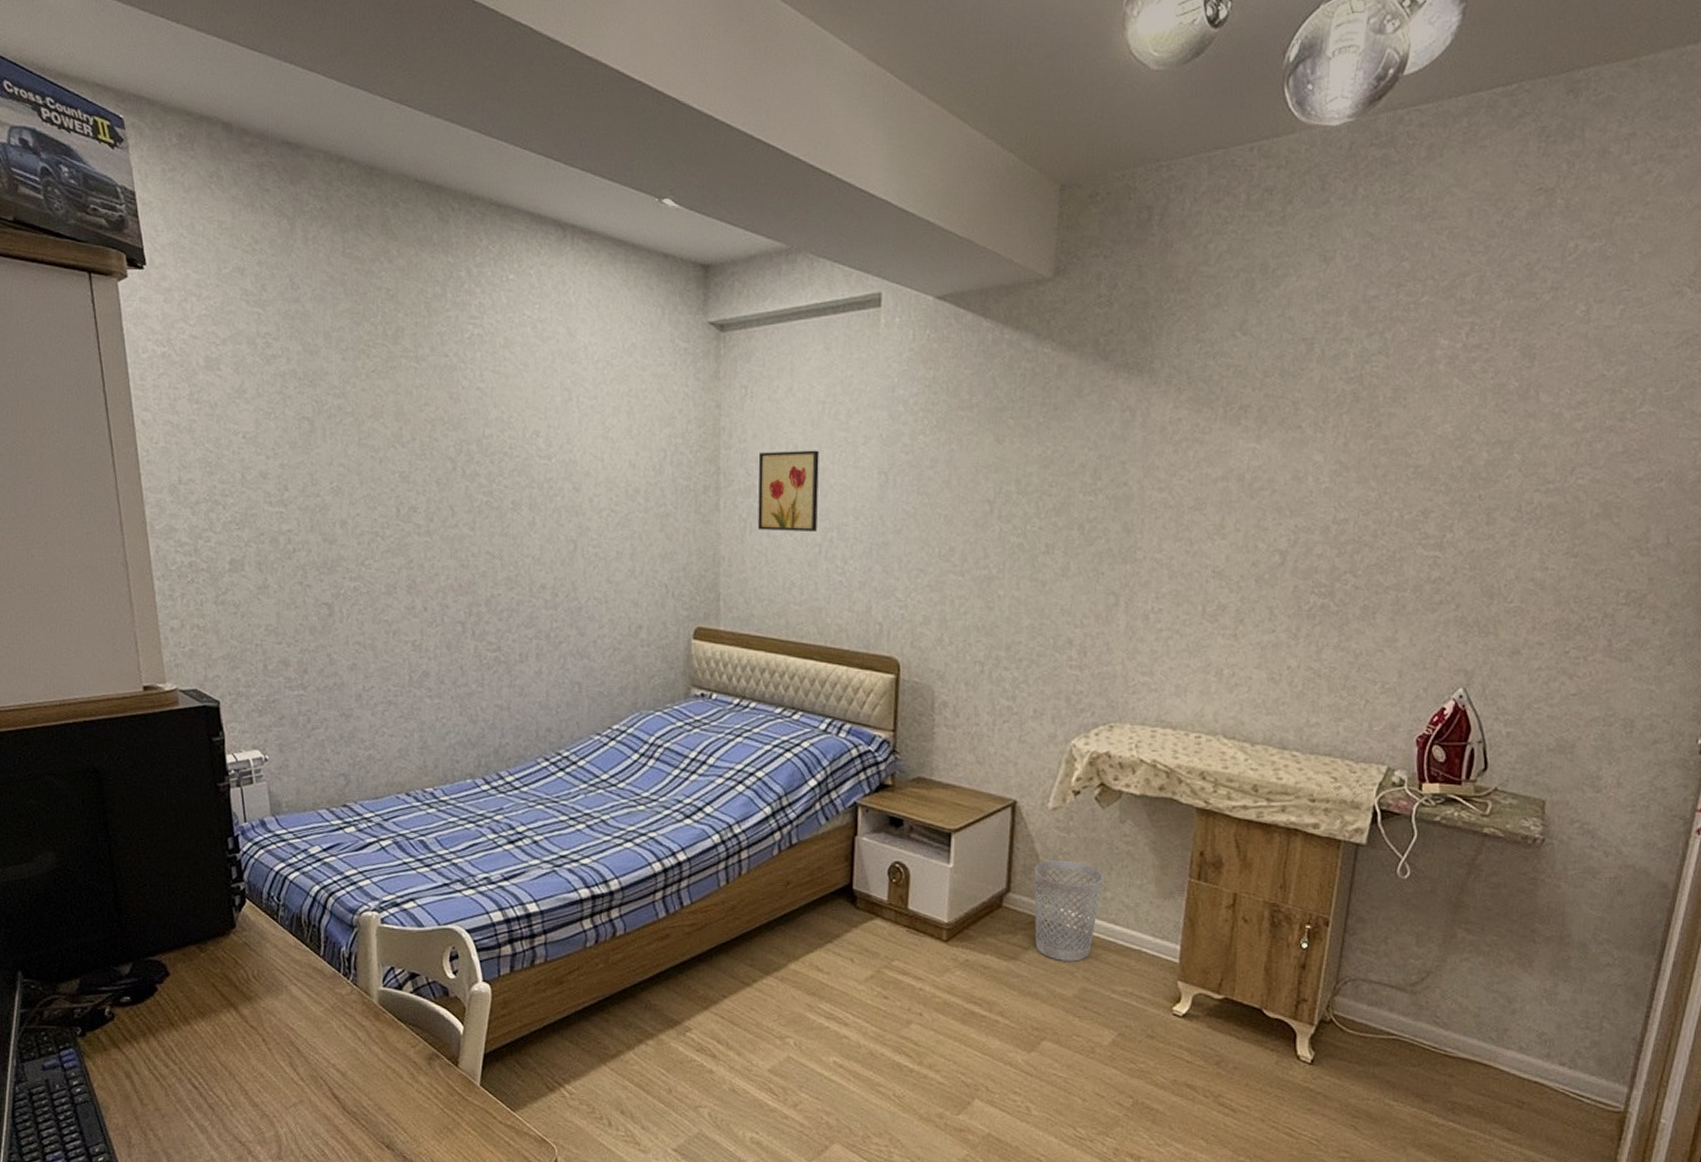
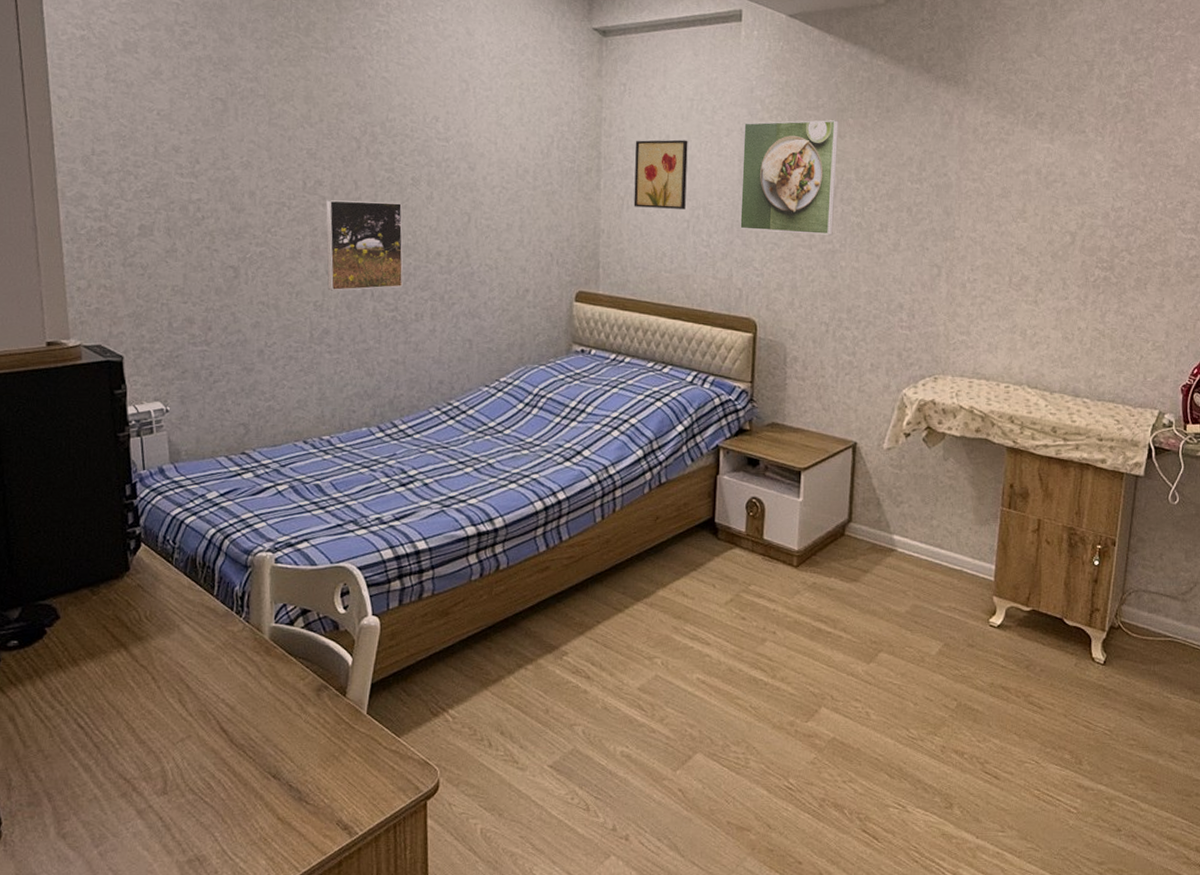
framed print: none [421,528,506,630] -> present [326,200,403,291]
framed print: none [879,421,996,559] -> present [739,120,839,235]
wastebasket: present [1034,859,1104,962] -> none [872,493,931,582]

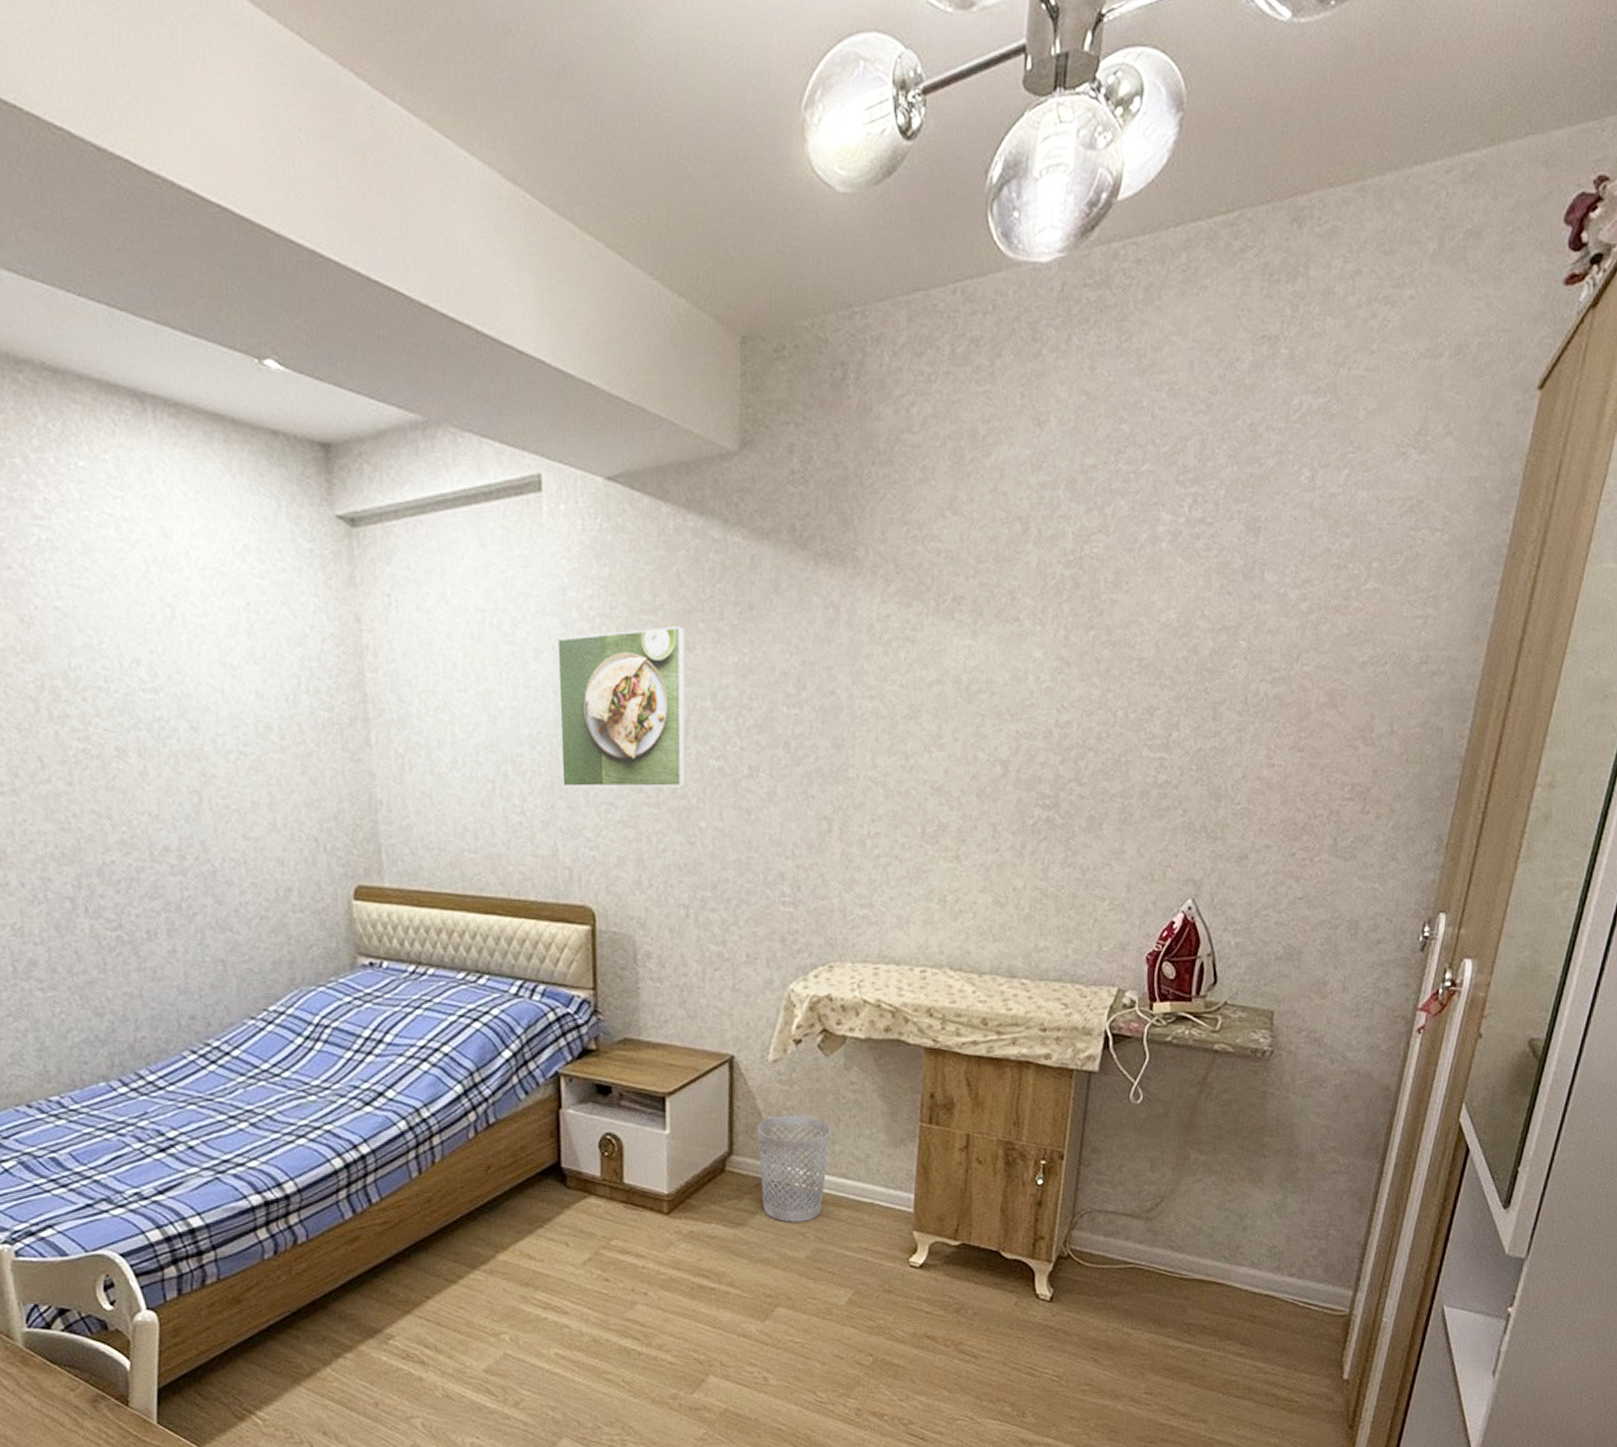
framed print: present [326,200,403,291] -> none [5,782,125,909]
wall art: present [633,139,688,209] -> none [411,668,488,767]
wastebasket: none [872,493,931,582] -> present [757,1115,831,1222]

